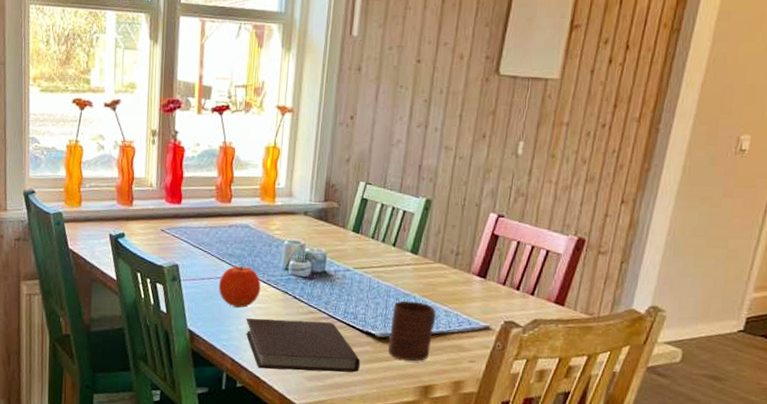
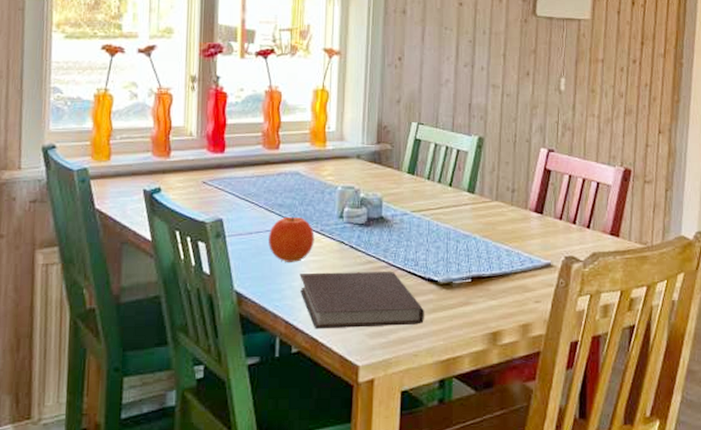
cup: present [388,300,437,361] -> none [453,242,498,306]

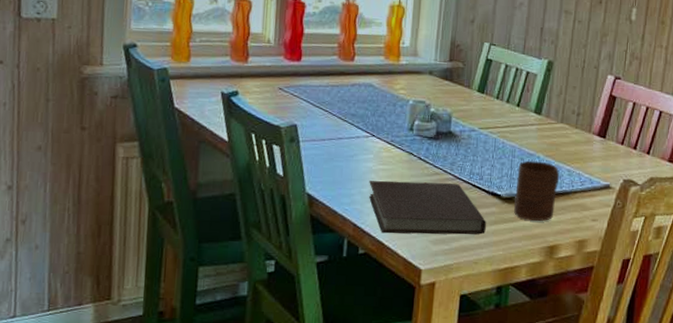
fruit: present [269,216,315,262] -> none [340,126,385,170]
cup: none [453,242,498,306] -> present [514,160,560,221]

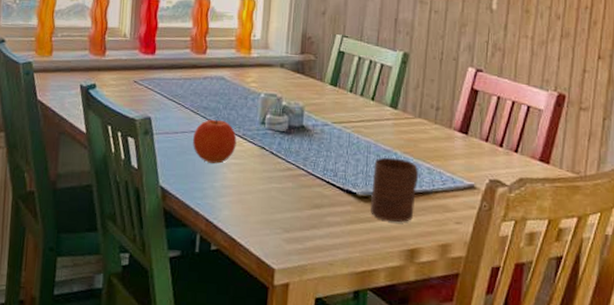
fruit: none [340,126,385,170] -> present [193,119,237,164]
notebook: present [369,181,486,235] -> none [221,175,341,234]

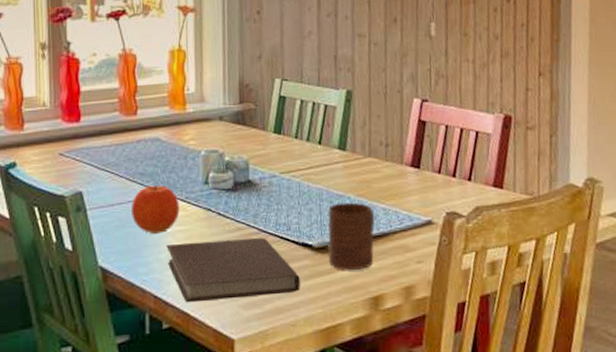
notebook: none [221,175,341,234] -> present [166,237,300,303]

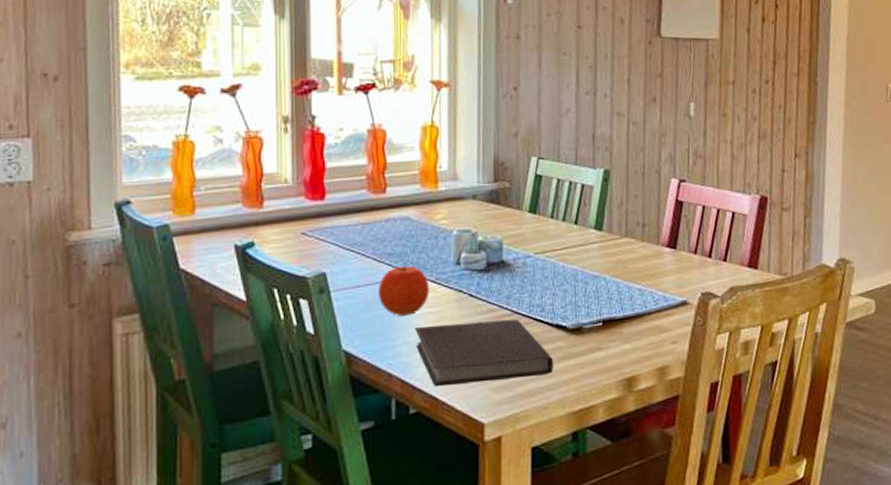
cup: present [328,202,375,270] -> none [582,283,630,352]

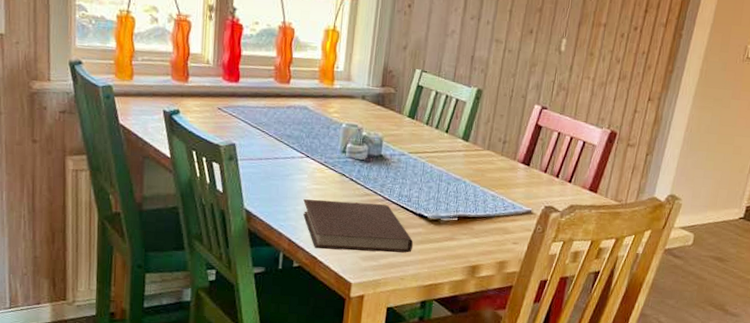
fruit: present [379,265,430,316] -> none [276,147,319,189]

